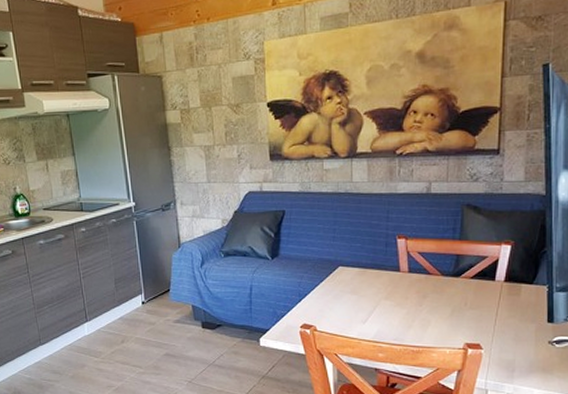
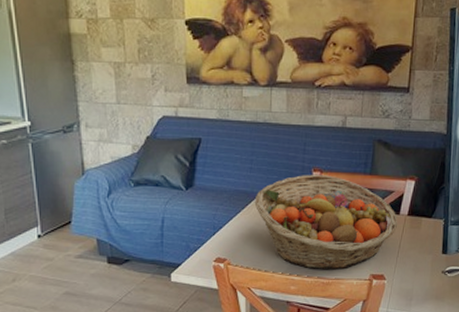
fruit basket: none [338,241,493,338] -> present [254,174,397,270]

